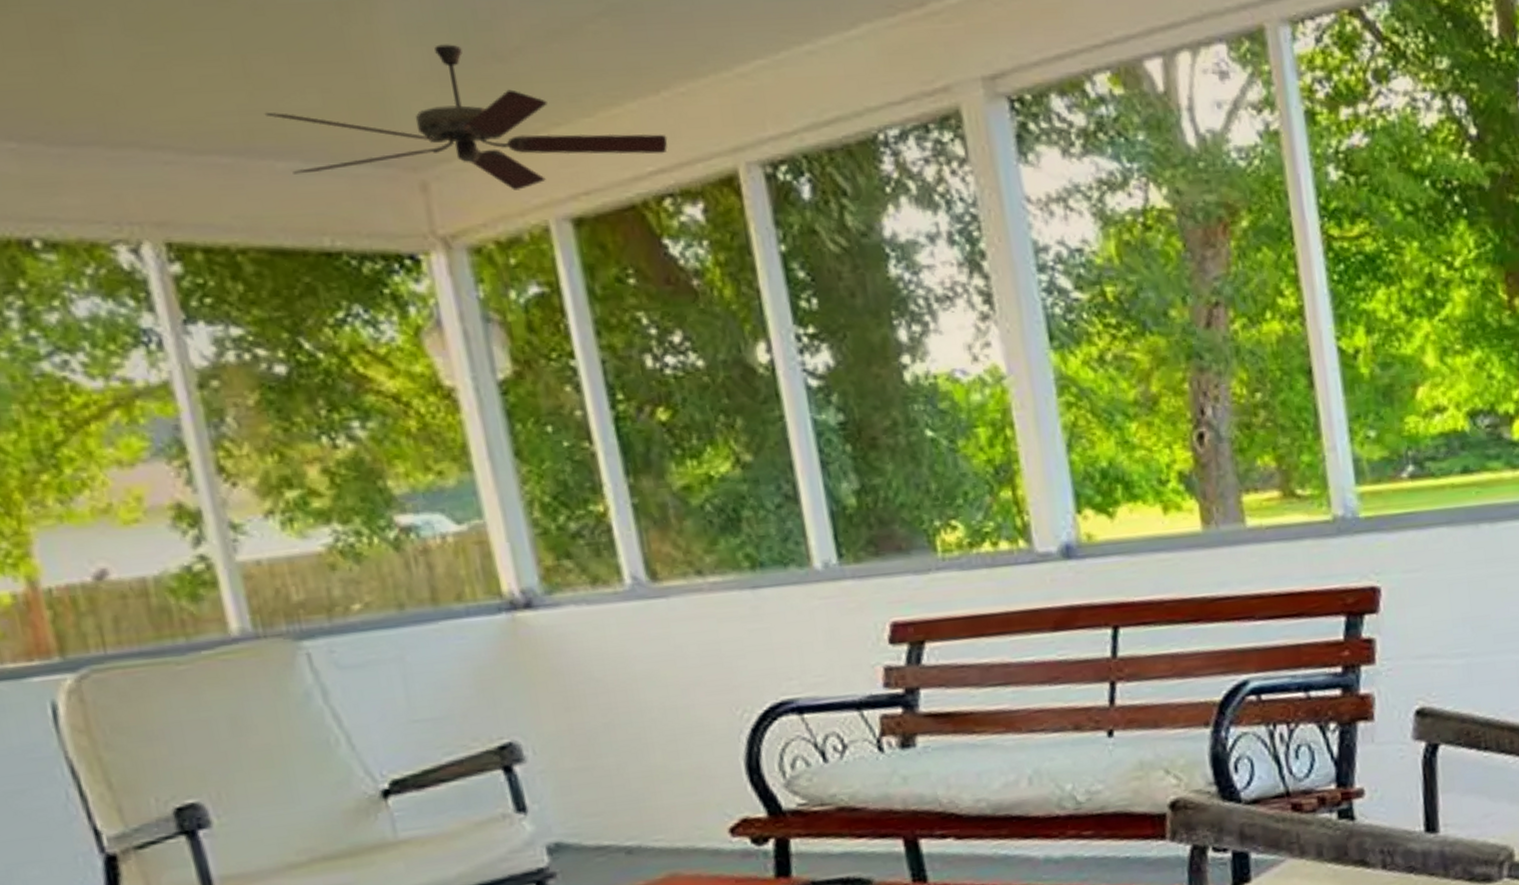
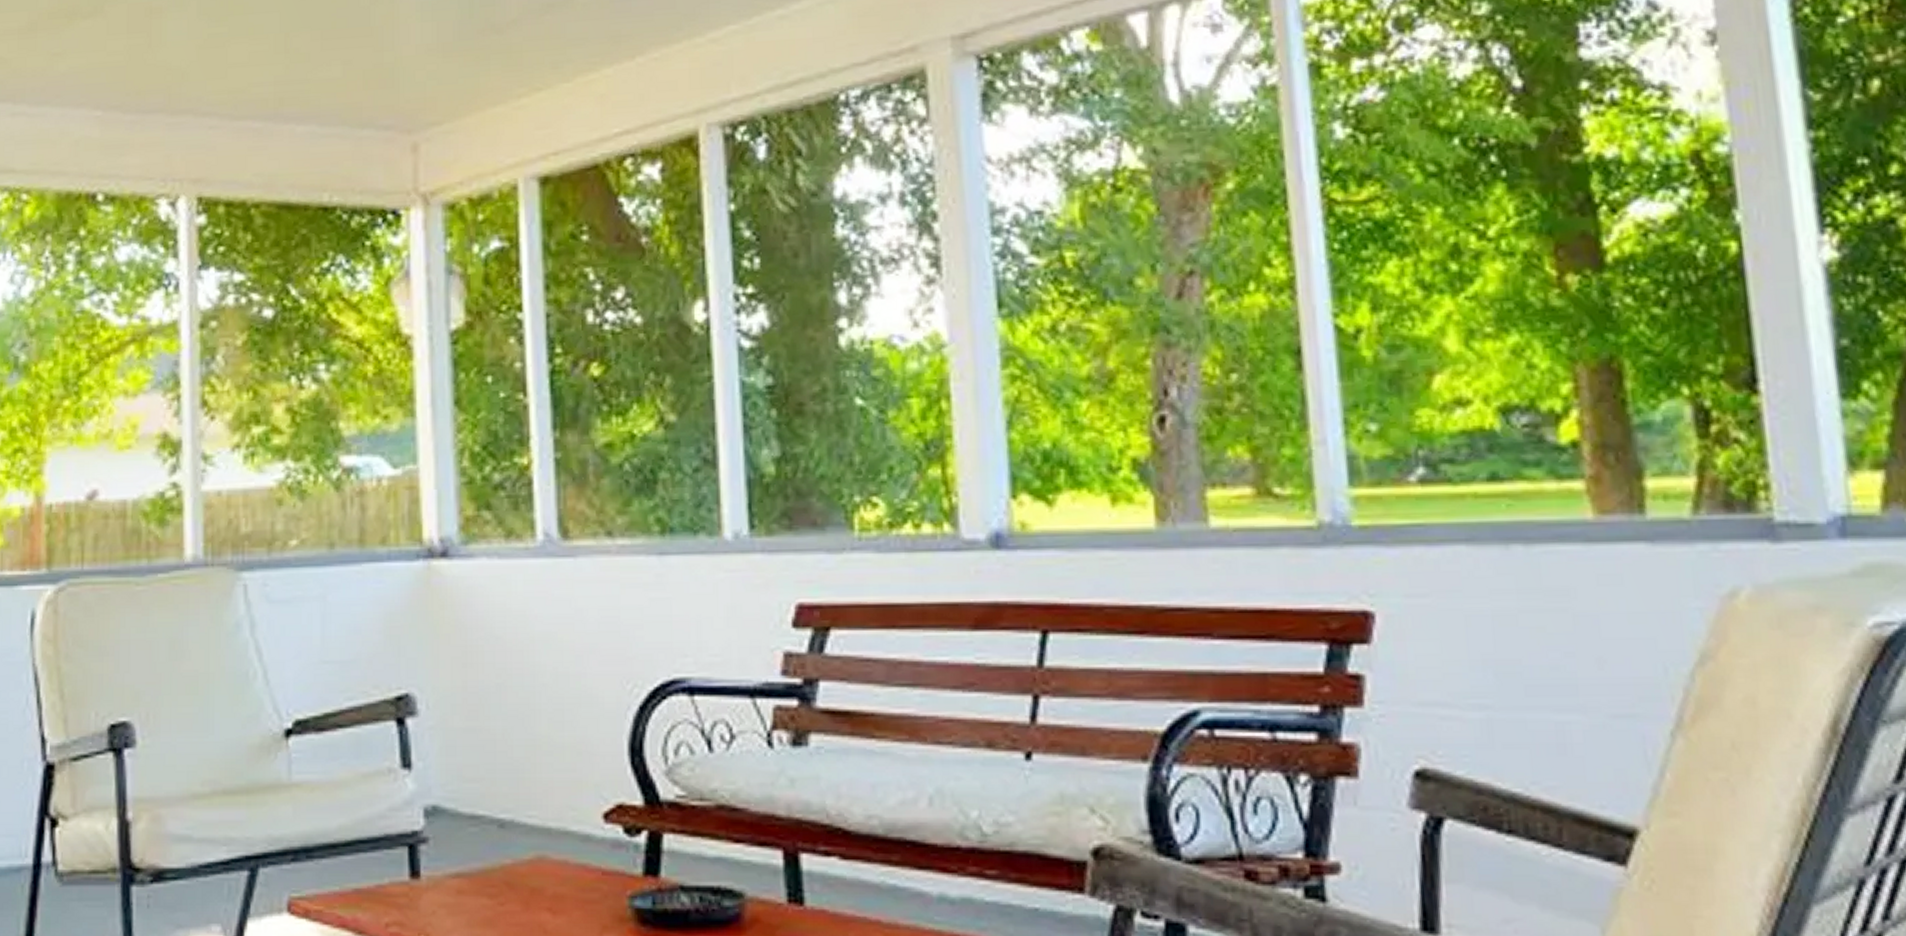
ceiling fan: present [264,44,668,191] -> none [294,19,636,151]

